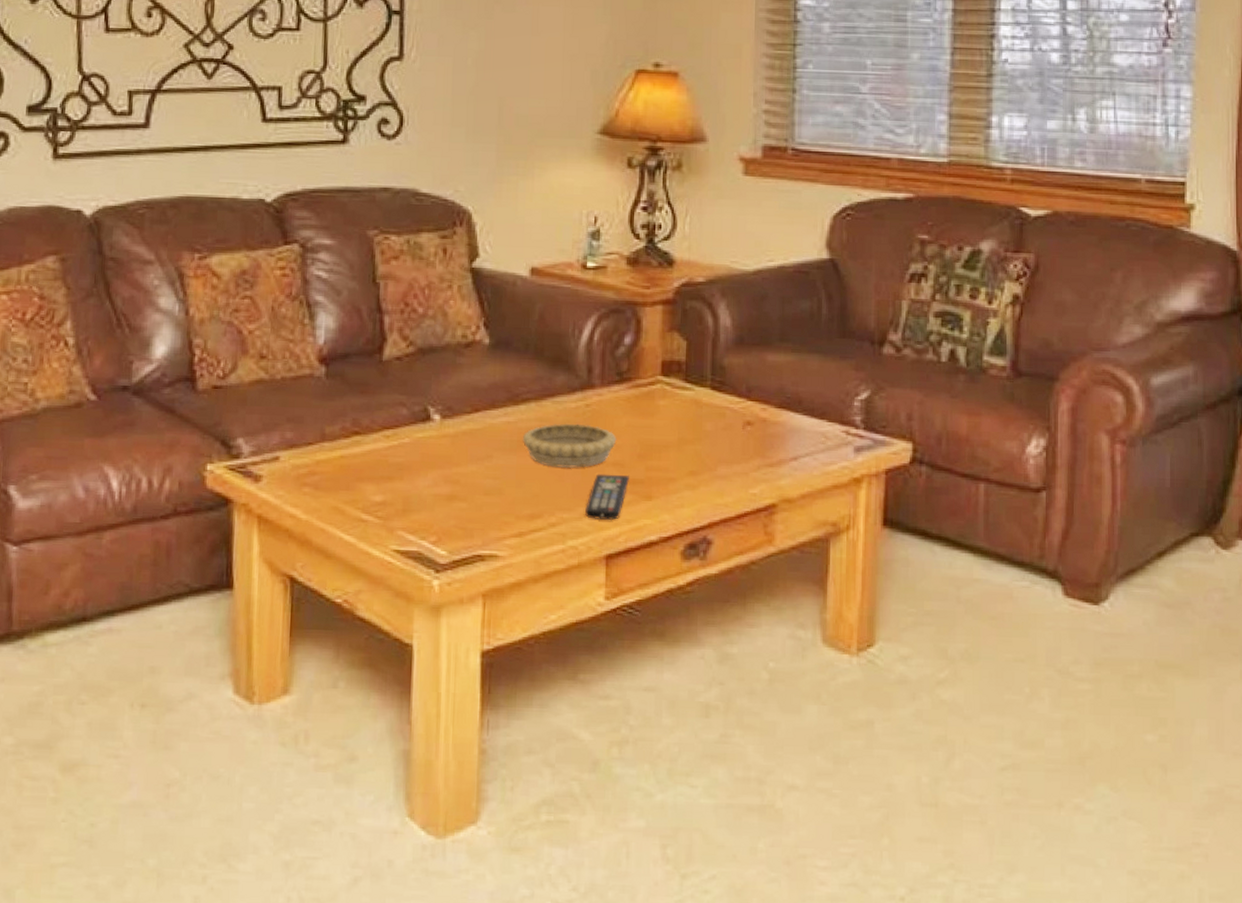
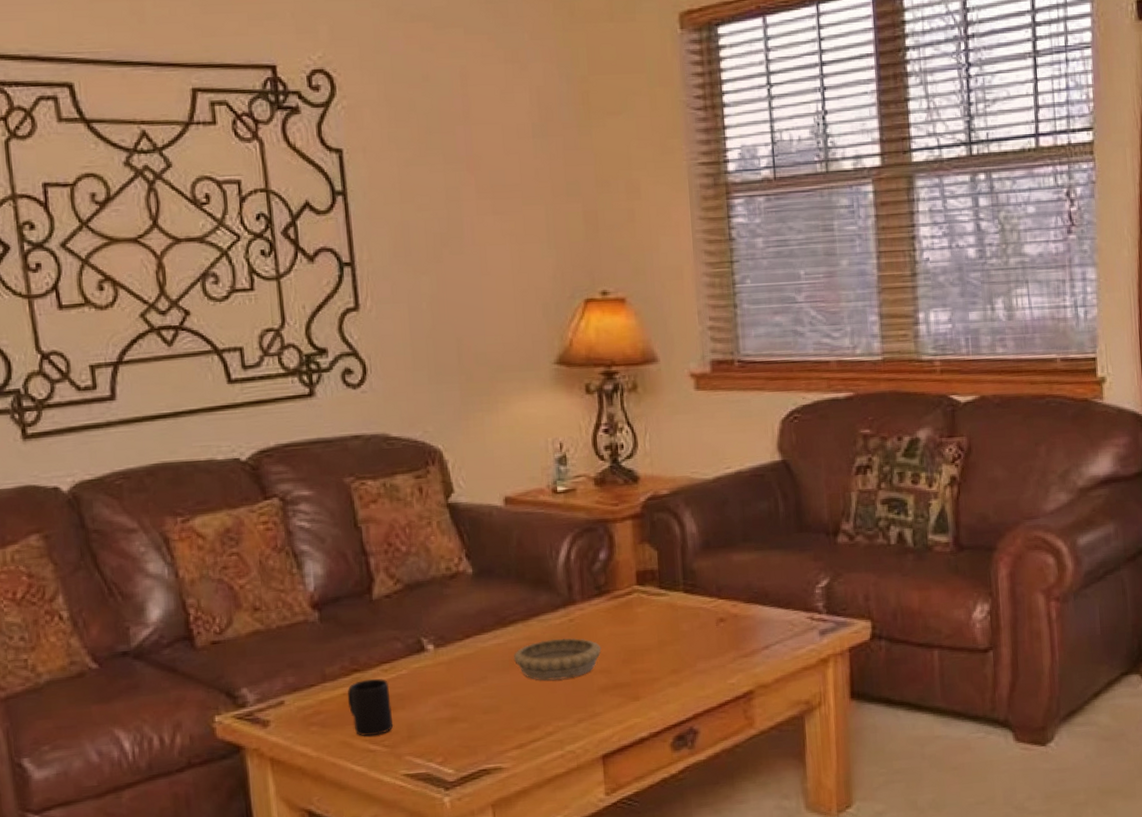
mug: none [344,443,390,505] -> present [347,678,394,737]
remote control: present [585,473,630,521] -> none [579,679,618,724]

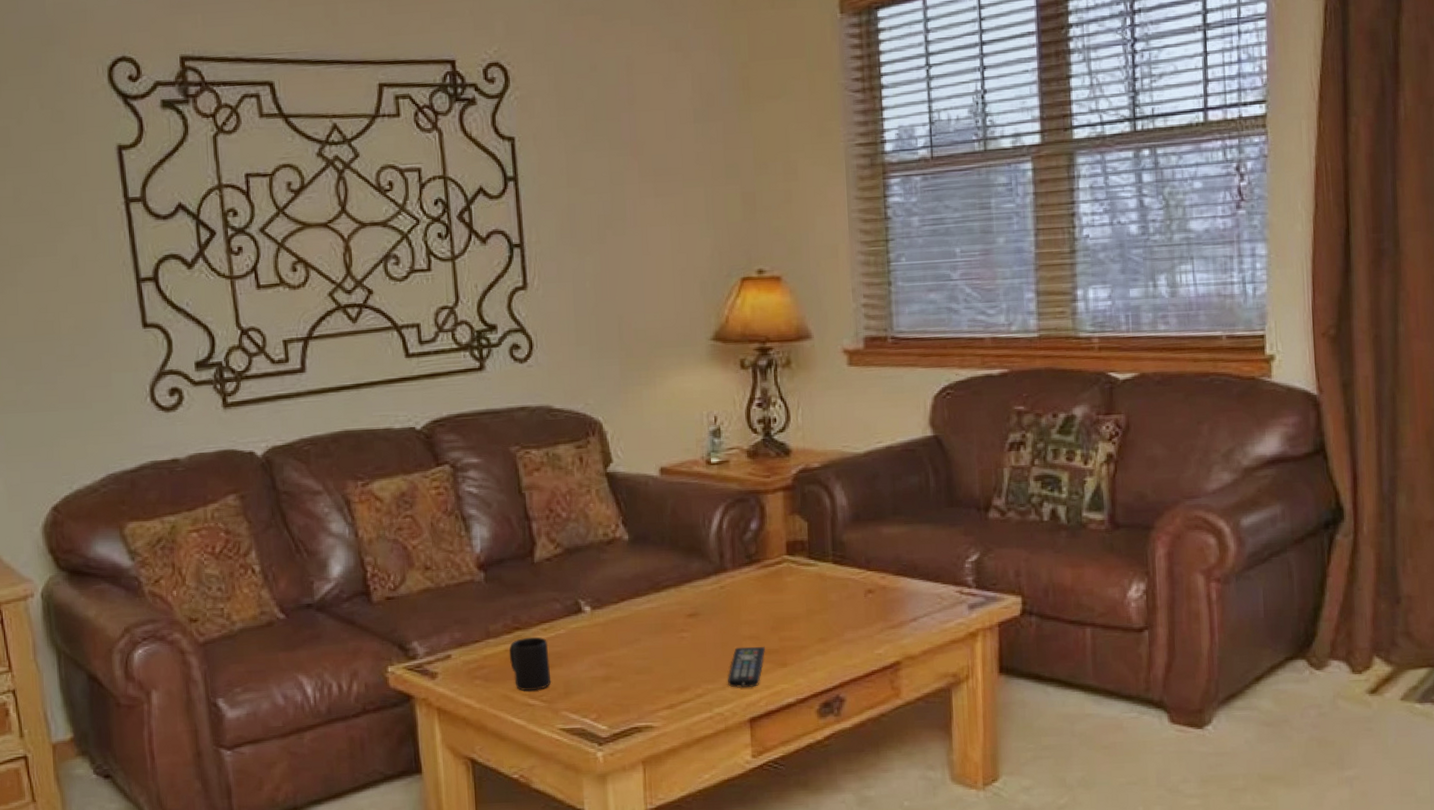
decorative bowl: present [513,638,602,681] -> none [665,604,751,645]
remote control: none [579,679,618,724] -> present [728,646,766,688]

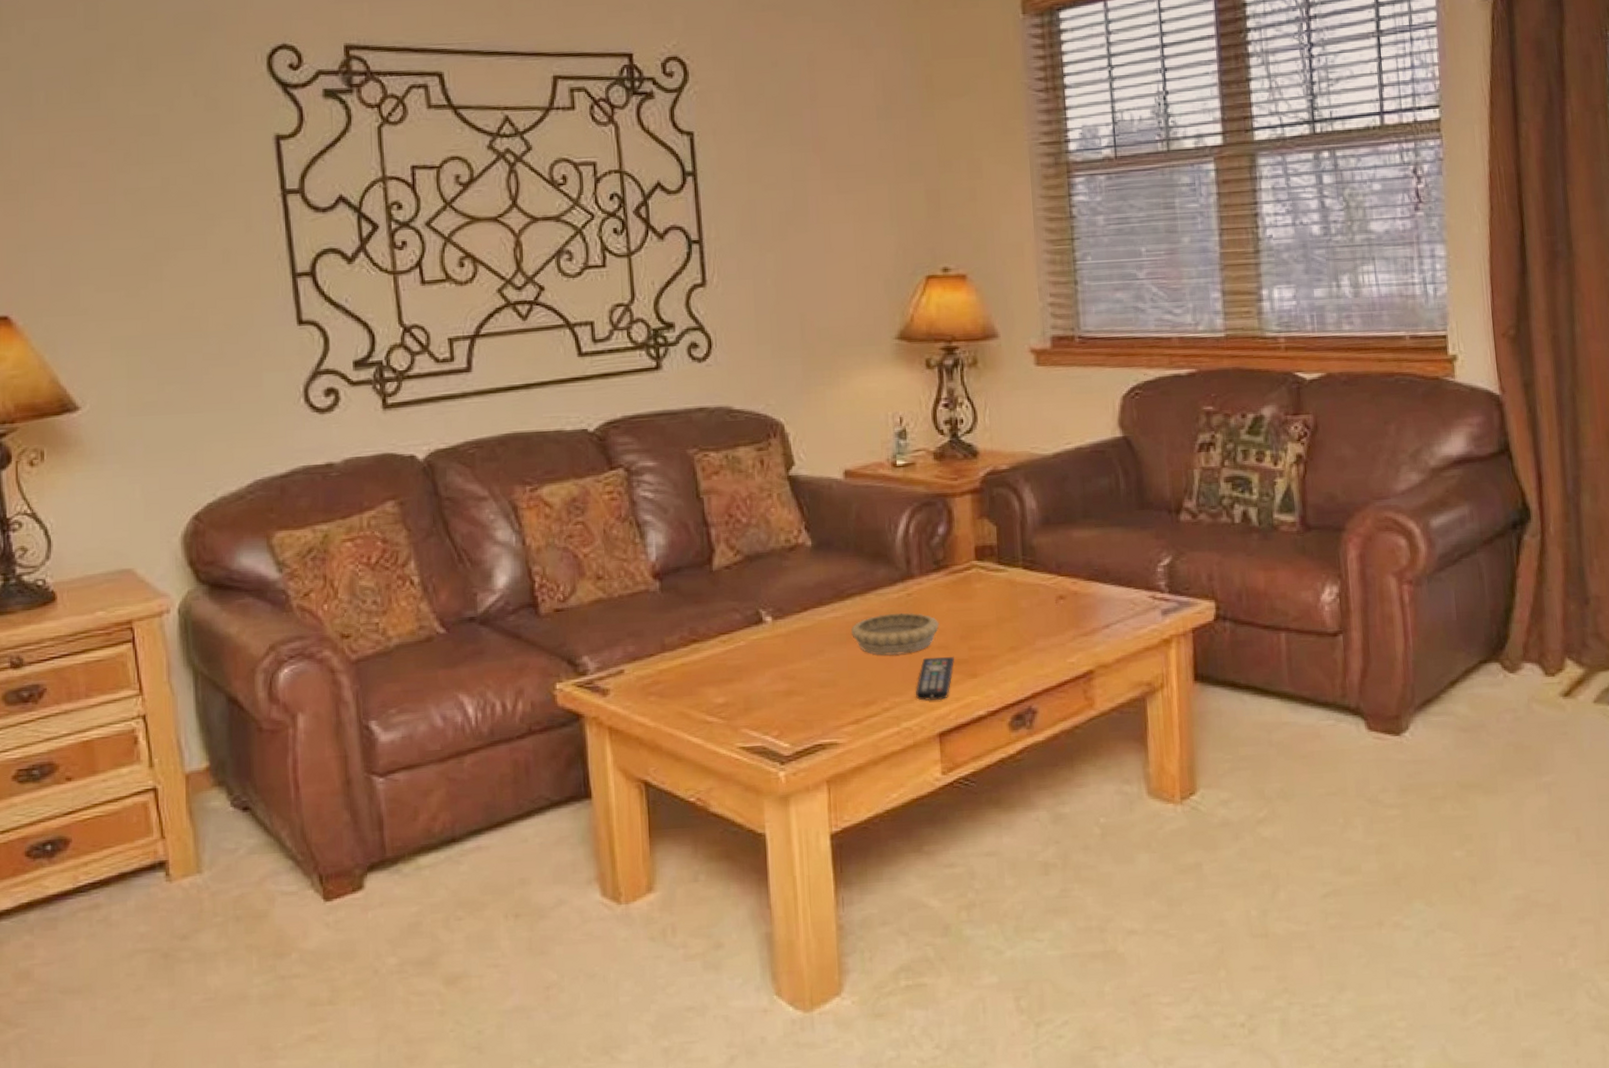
mug: present [509,636,551,692] -> none [685,649,731,708]
decorative bowl: none [665,604,751,645] -> present [850,612,939,656]

